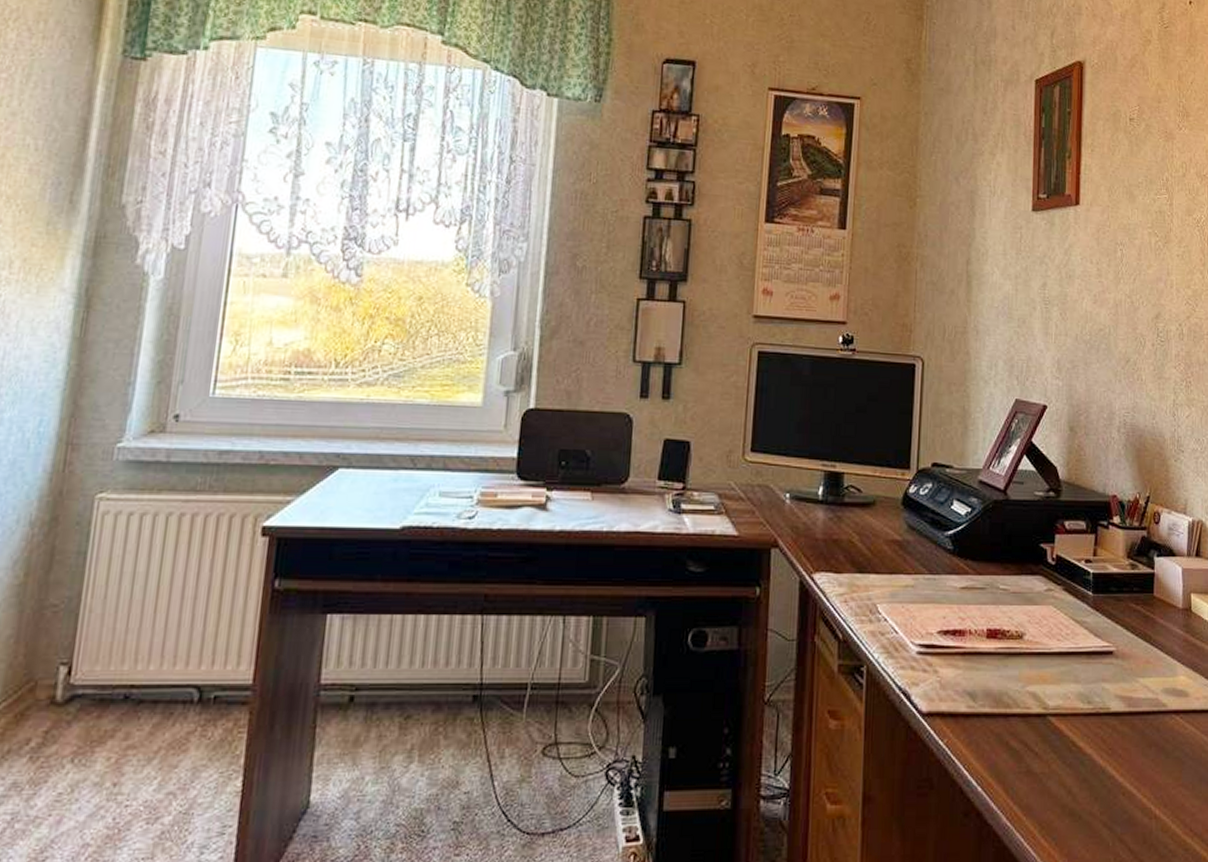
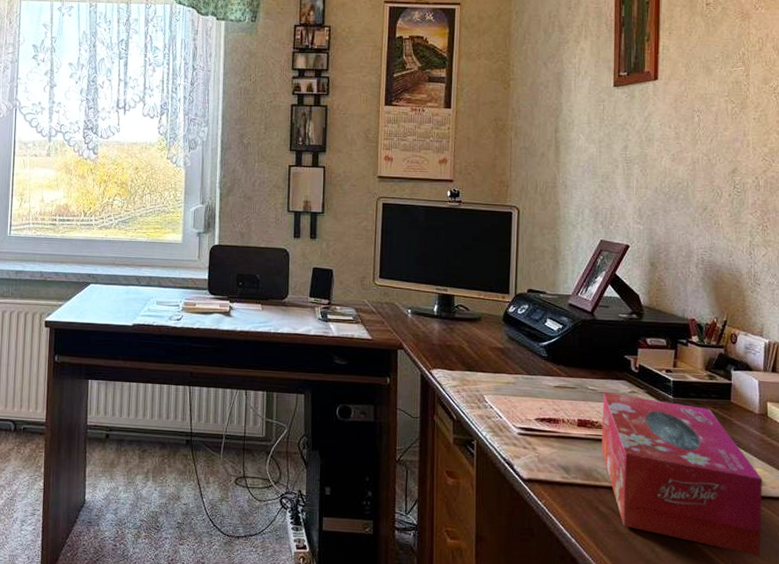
tissue box: none [1013,592,1186,785] -> present [602,392,762,556]

